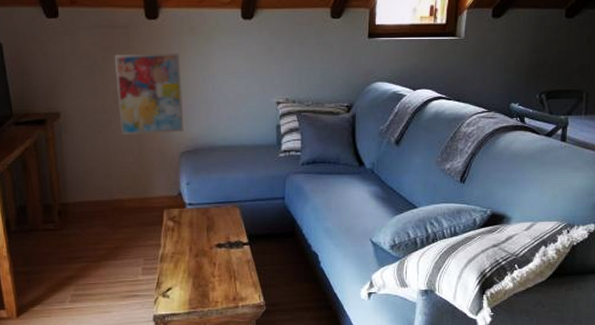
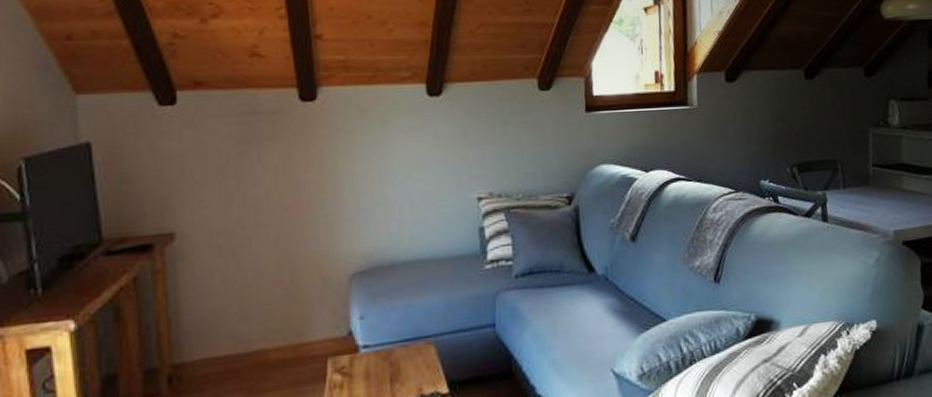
wall art: present [114,53,184,136] -> none [255,143,354,258]

